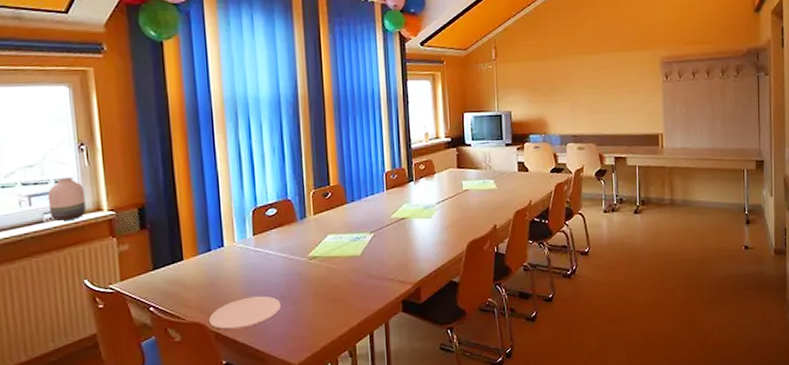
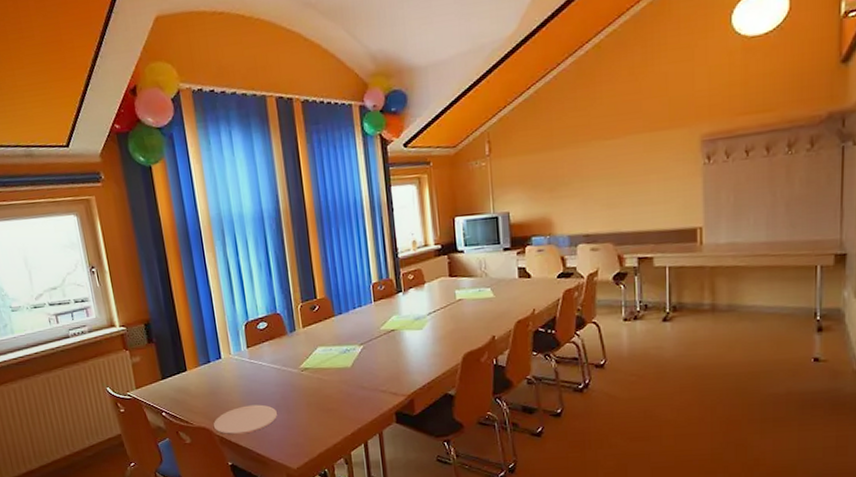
vase: present [47,178,86,222] -> none [70,298,102,337]

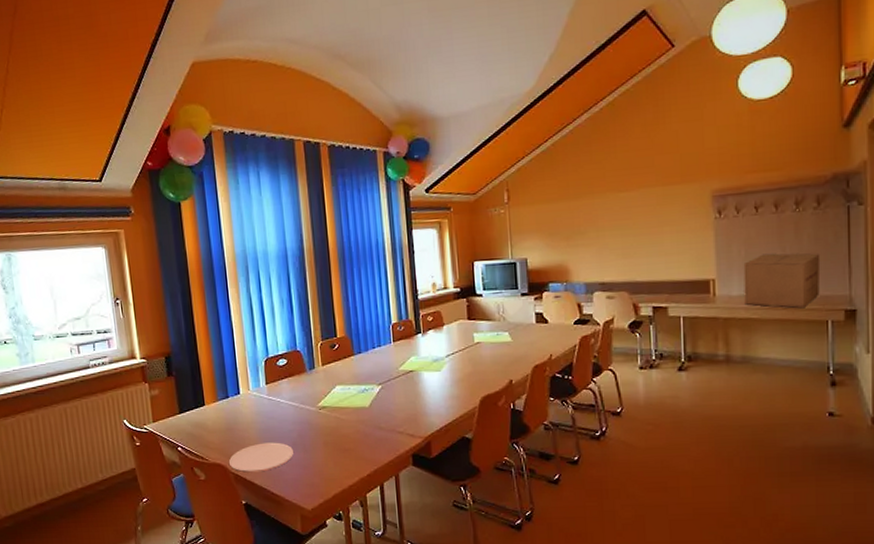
box: none [732,197,810,255] -> present [743,253,820,309]

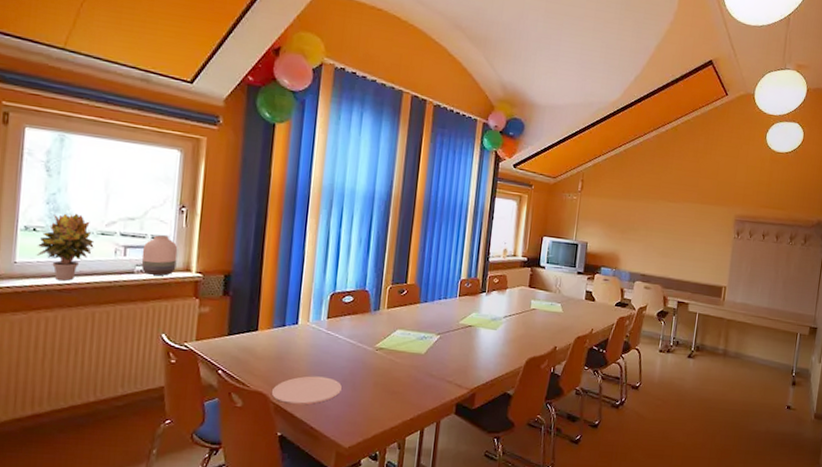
potted plant: none [11,322,53,384] -> present [36,213,95,281]
vase: none [92,329,123,368] -> present [141,235,178,276]
box: present [743,253,820,309] -> none [744,273,800,321]

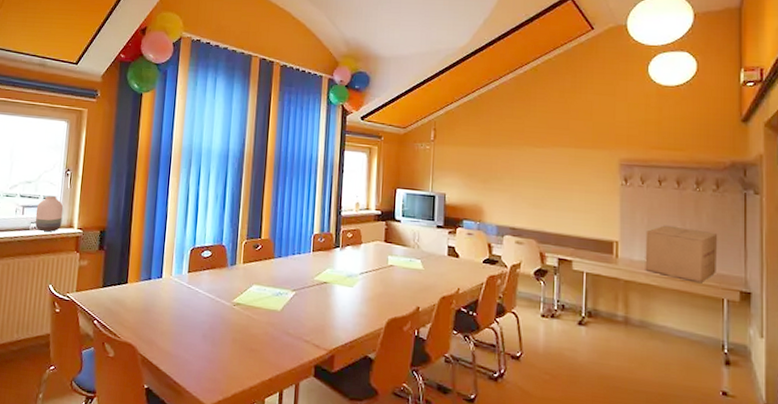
plate: present [271,376,343,405] -> none [139,329,203,359]
box: none [744,273,800,321] -> present [645,225,717,283]

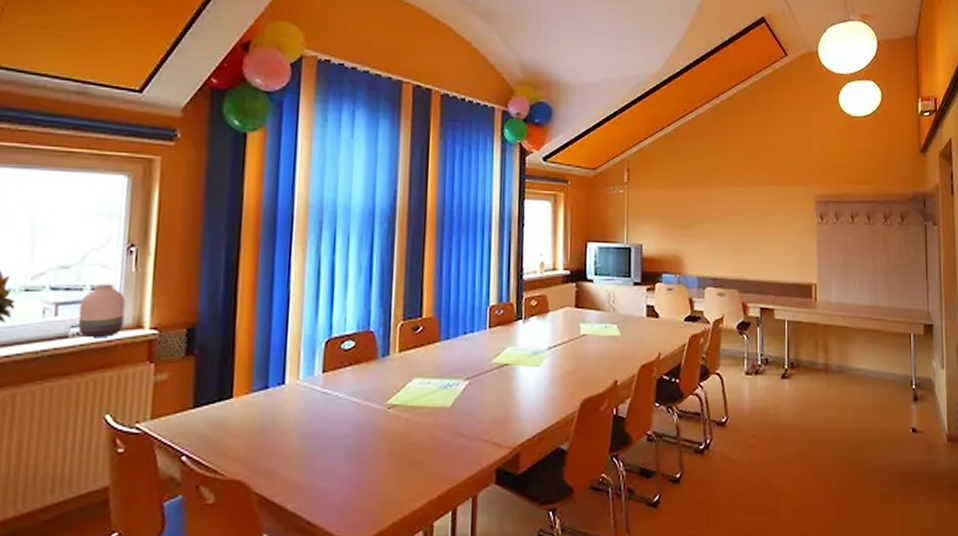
box: present [645,225,717,283] -> none [841,263,904,320]

